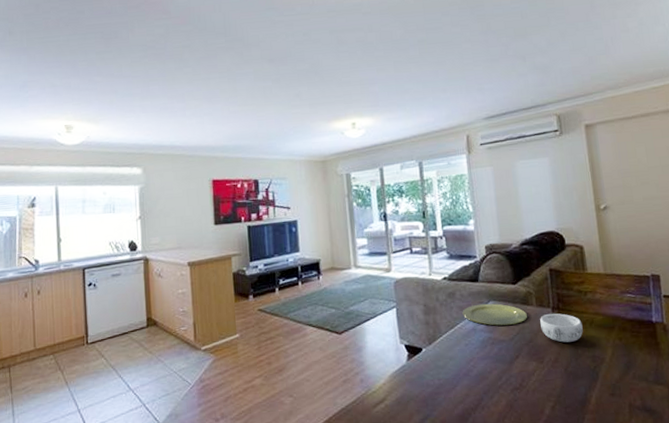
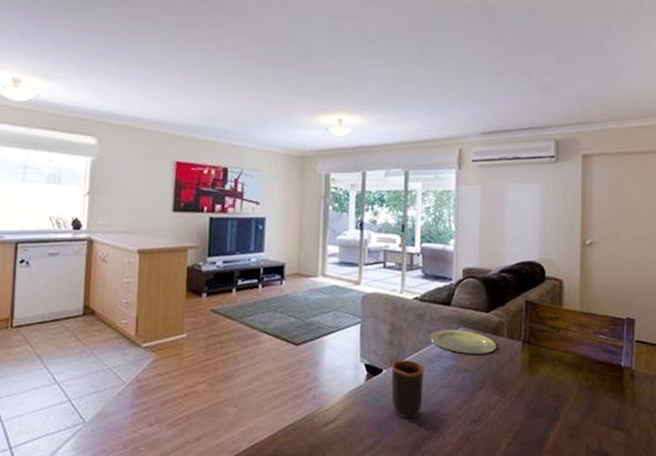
mug: none [429,337,464,393] -> present [391,360,425,418]
decorative bowl: present [540,313,583,343] -> none [509,346,551,378]

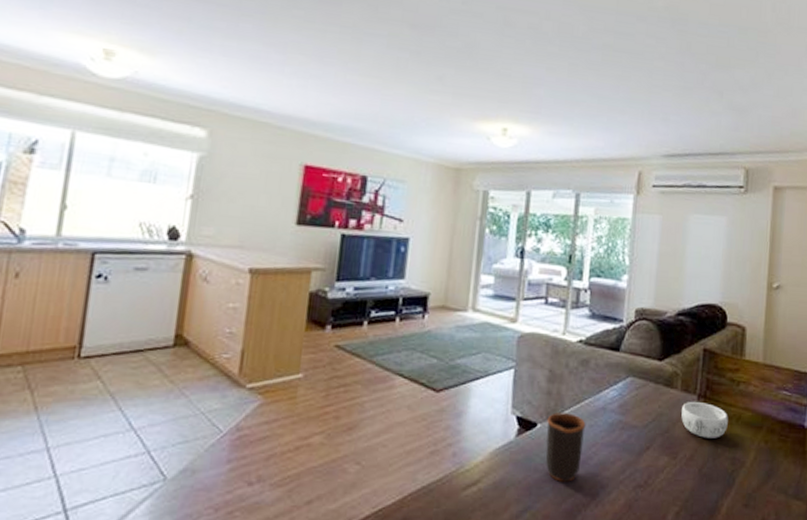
plate: present [429,329,497,354] -> none [593,378,669,409]
decorative bowl: none [509,346,551,378] -> present [681,401,728,438]

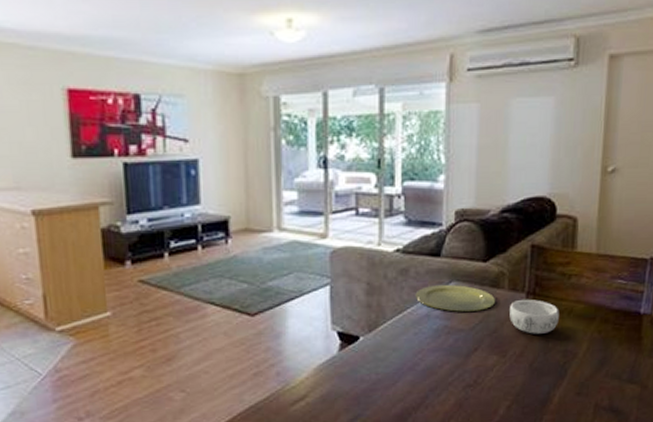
mug: present [545,413,586,482] -> none [369,323,410,389]
plate: none [593,378,669,409] -> present [415,284,496,312]

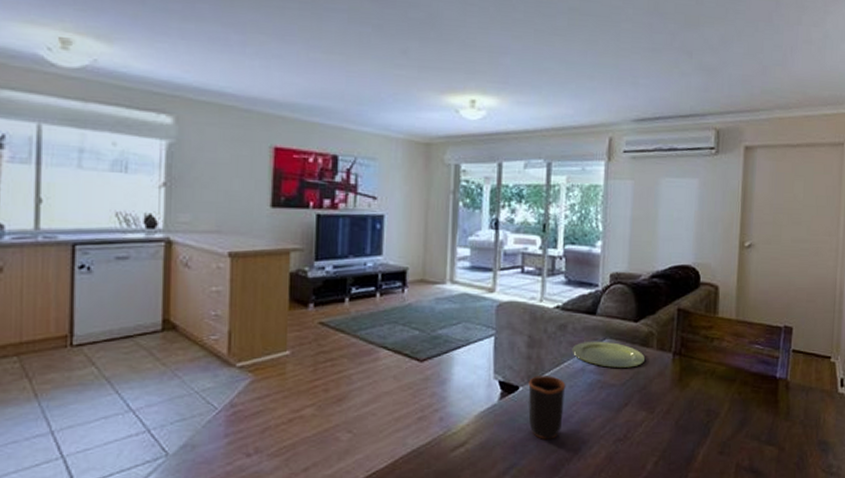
mug: none [369,323,410,389] -> present [528,376,566,439]
decorative bowl: present [509,299,559,334] -> none [657,358,703,393]

